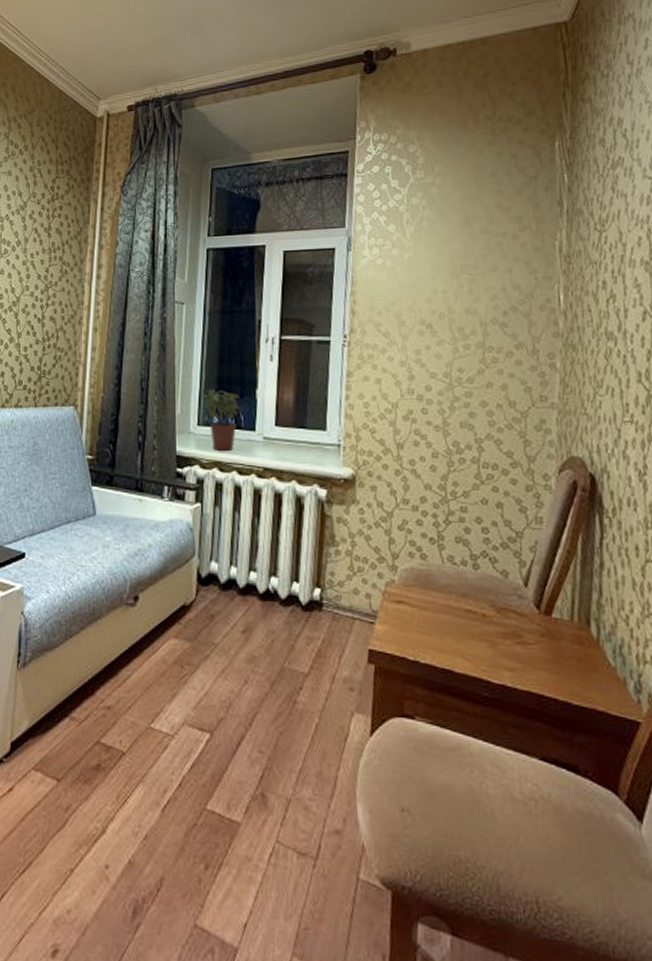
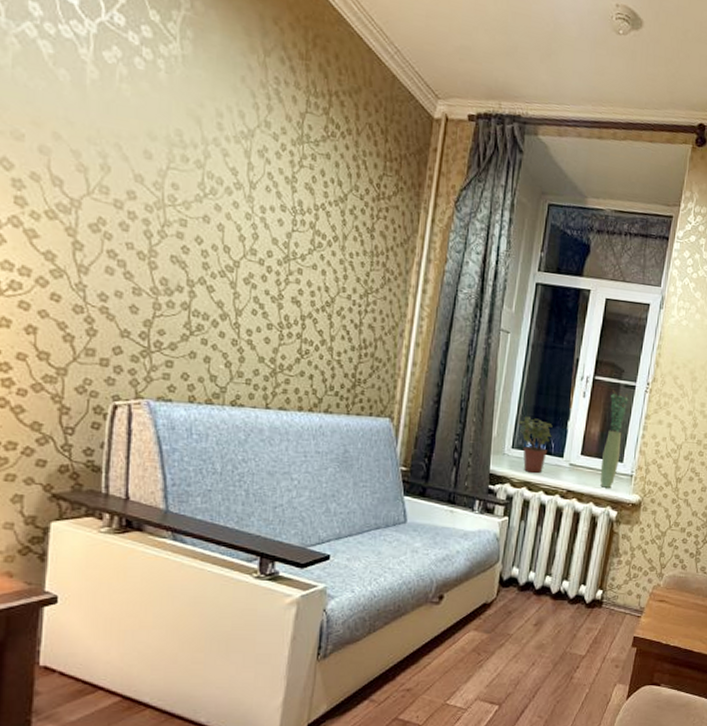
vase: none [300,349,324,462] -> present [599,390,629,488]

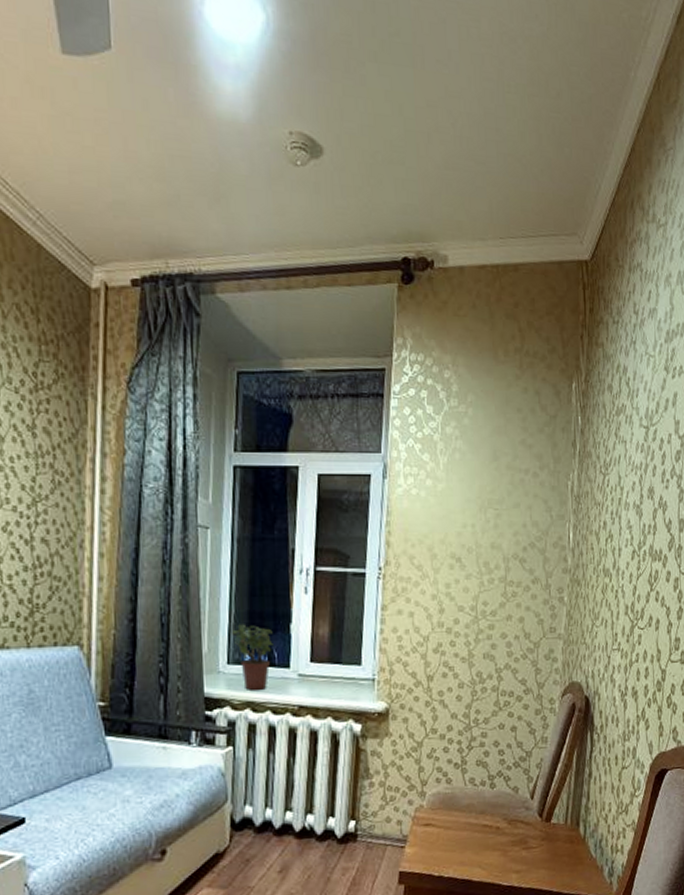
vase: present [599,390,629,488] -> none [335,581,359,698]

